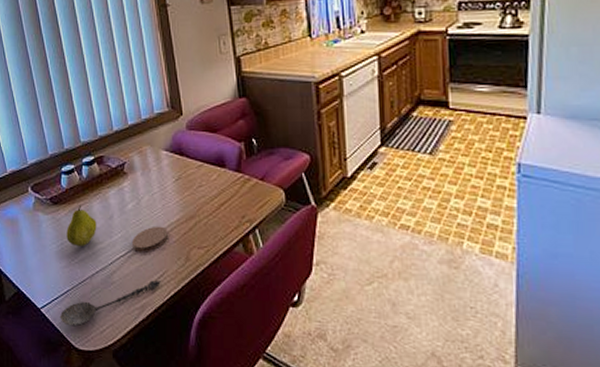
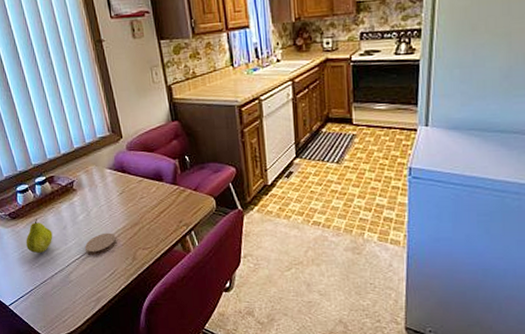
spoon: present [59,280,161,327] -> none [26,277,112,319]

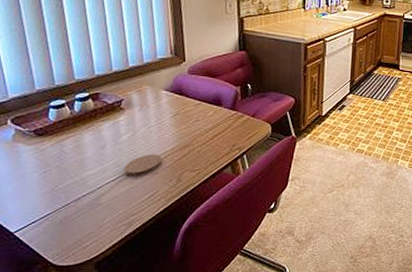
fruit: present [26,219,53,254] -> none [51,136,87,175]

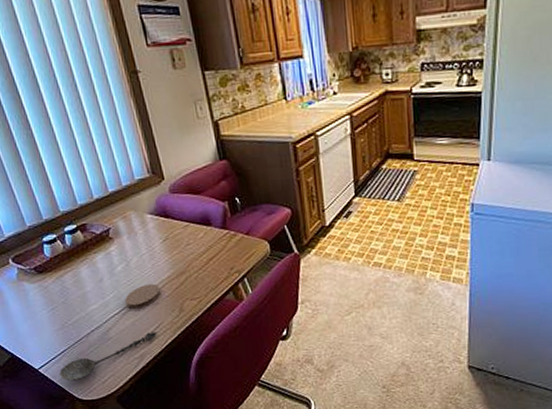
spoon: none [36,200,151,246] -> present [59,332,157,381]

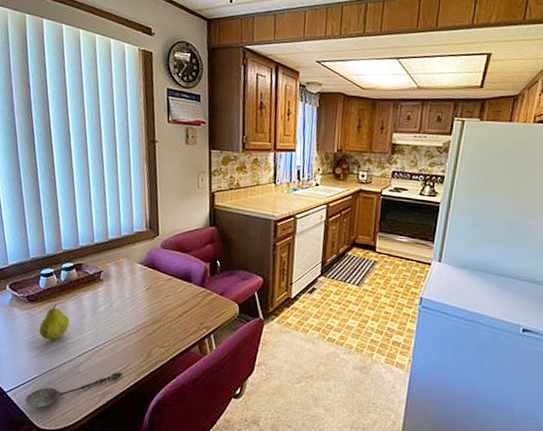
fruit: none [56,272,88,311] -> present [39,304,70,341]
coaster: present [124,283,161,309] -> none [100,326,134,348]

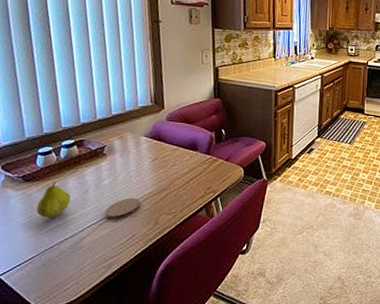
spoon: present [24,372,123,409] -> none [20,242,129,289]
coaster: none [100,326,134,348] -> present [104,197,140,220]

